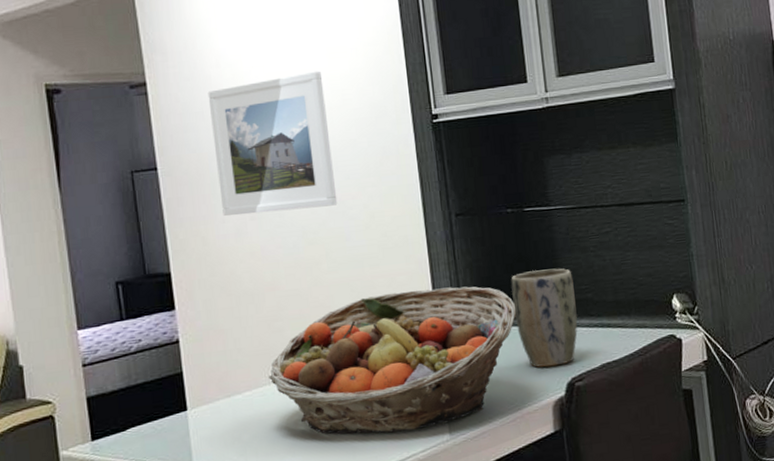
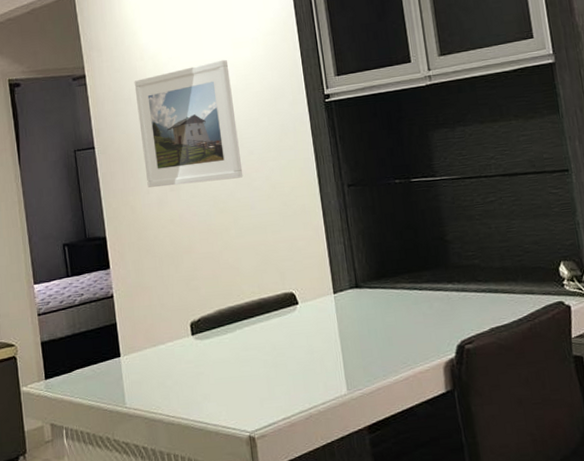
fruit basket: present [269,286,517,434] -> none [187,251,407,385]
plant pot: present [511,268,578,368] -> none [400,235,466,330]

